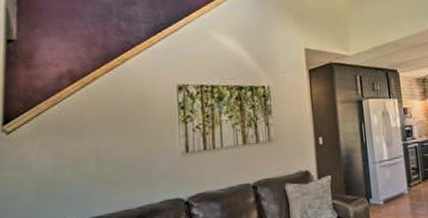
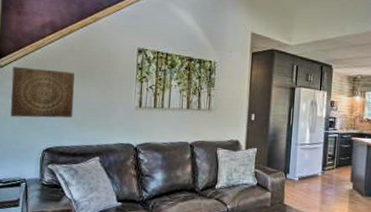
wall art: none [22,125,104,192] -> present [10,67,75,118]

